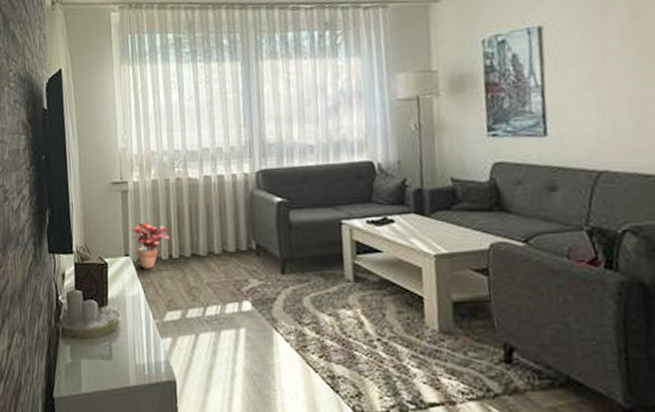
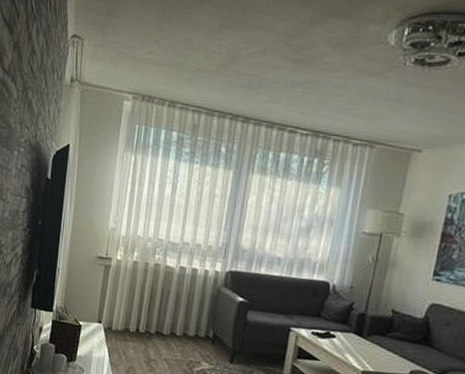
potted plant: present [131,222,170,269] -> none [107,296,141,337]

